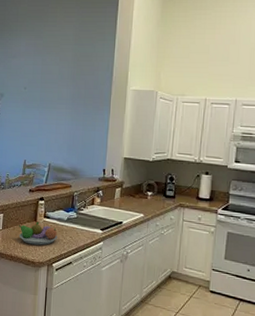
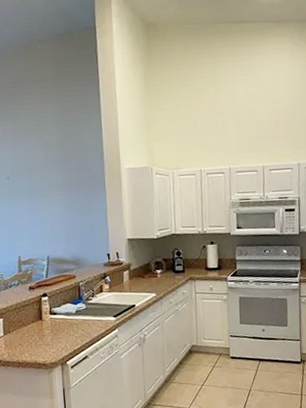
fruit bowl: present [18,221,58,245] -> none [23,320,68,346]

